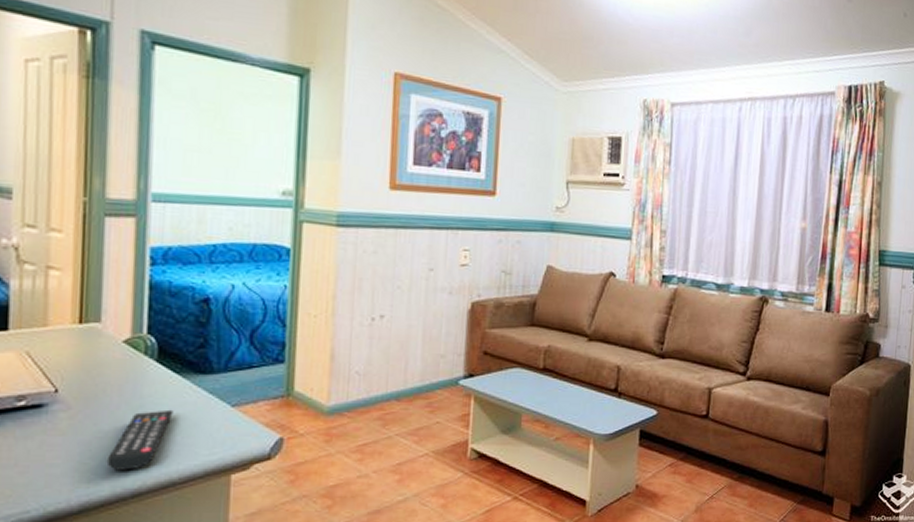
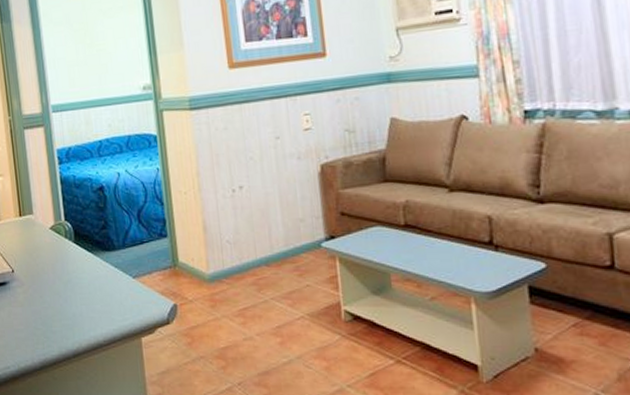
remote control: present [106,409,174,471] -> none [52,282,92,334]

